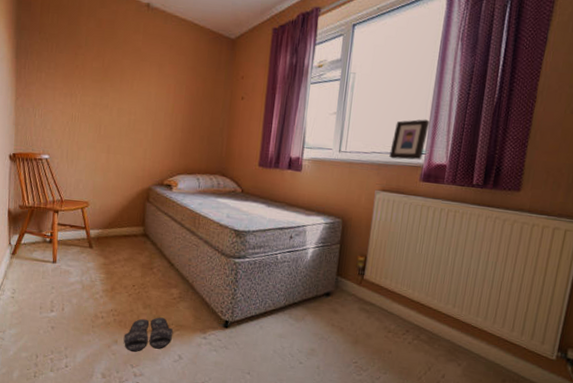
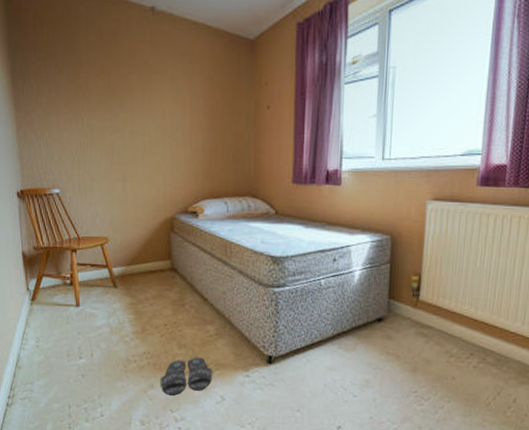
picture frame: present [389,119,430,160] -> none [440,114,485,163]

